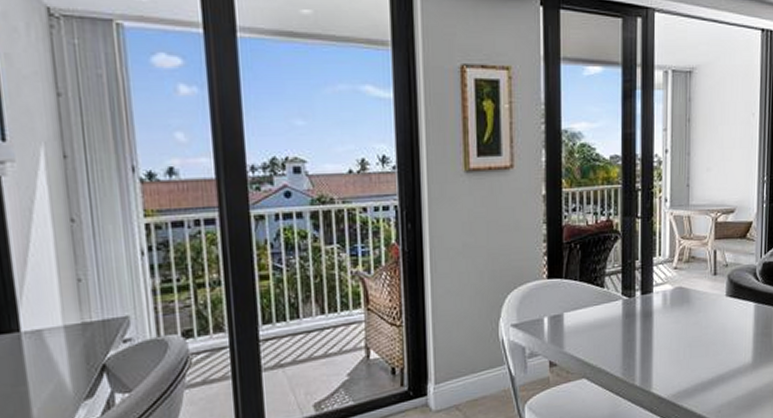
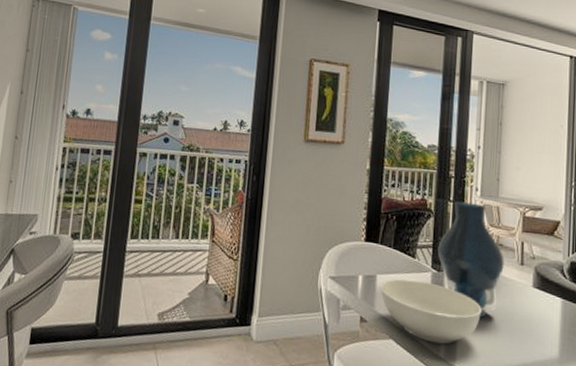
bowl: none [568,310,676,373] -> present [380,278,482,344]
vase: none [627,216,697,336] -> present [437,201,504,317]

